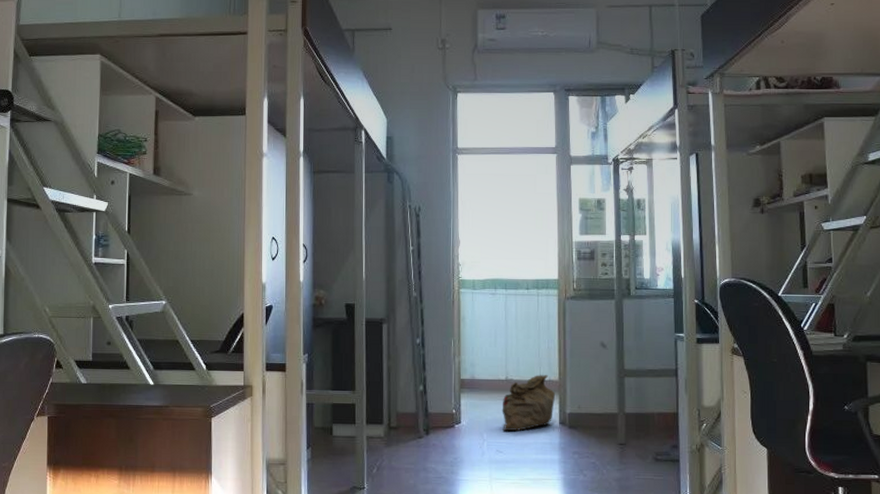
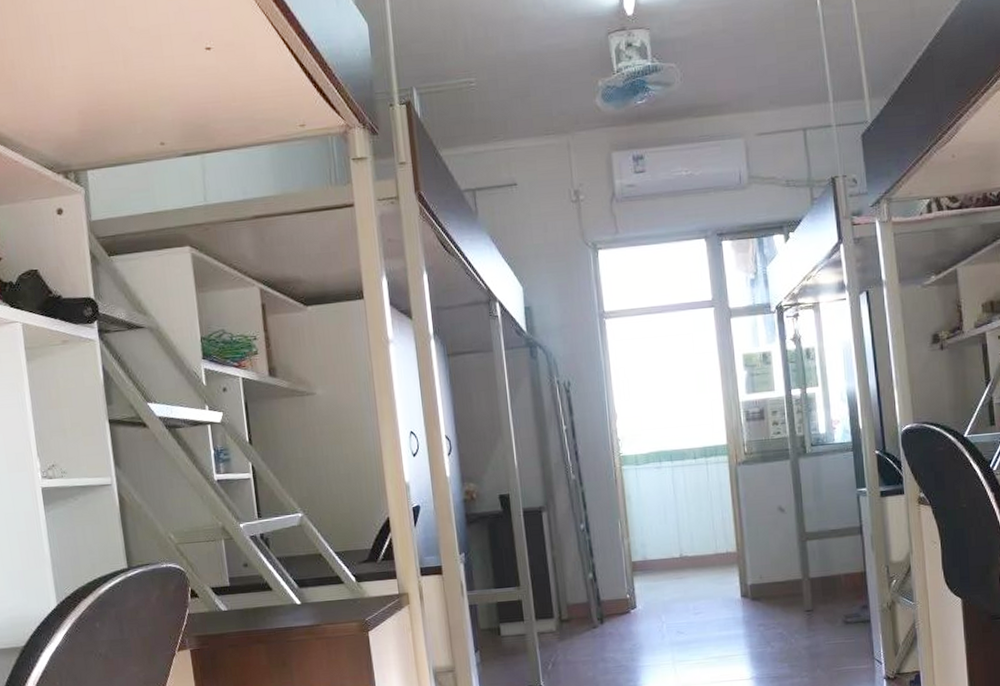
bag: present [502,375,556,431] -> none [679,547,735,610]

